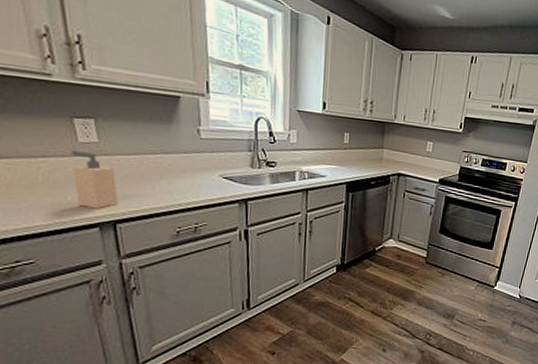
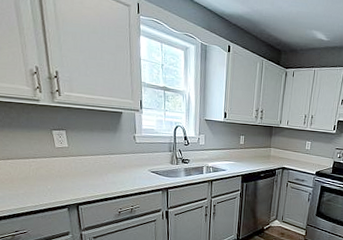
soap dispenser: present [72,150,118,209] -> none [51,153,80,195]

